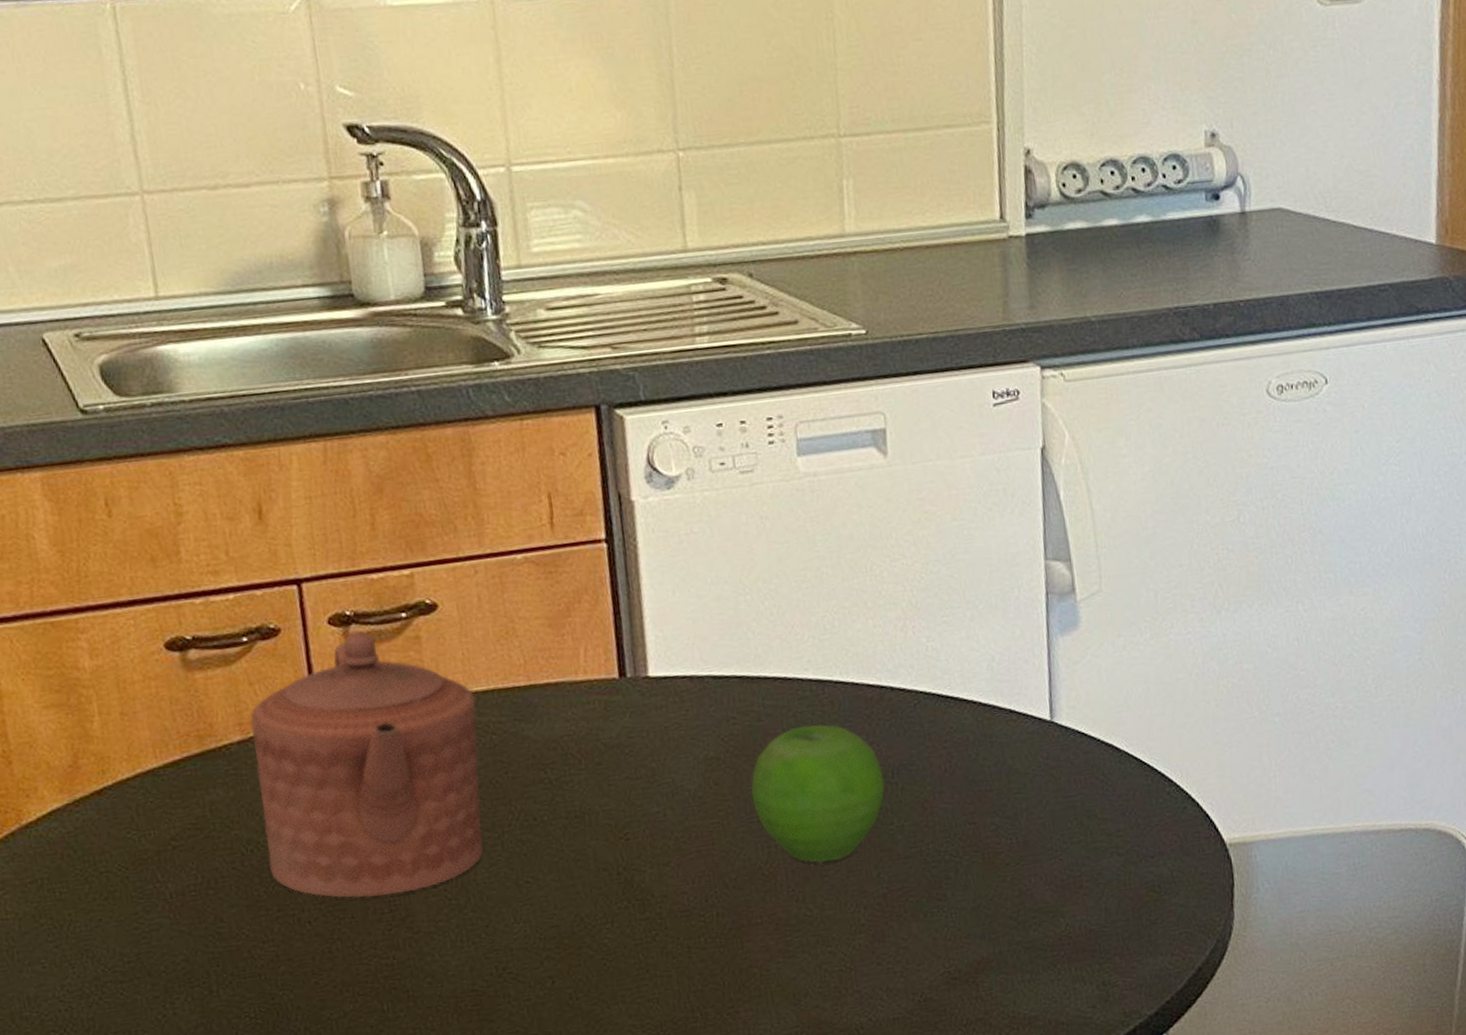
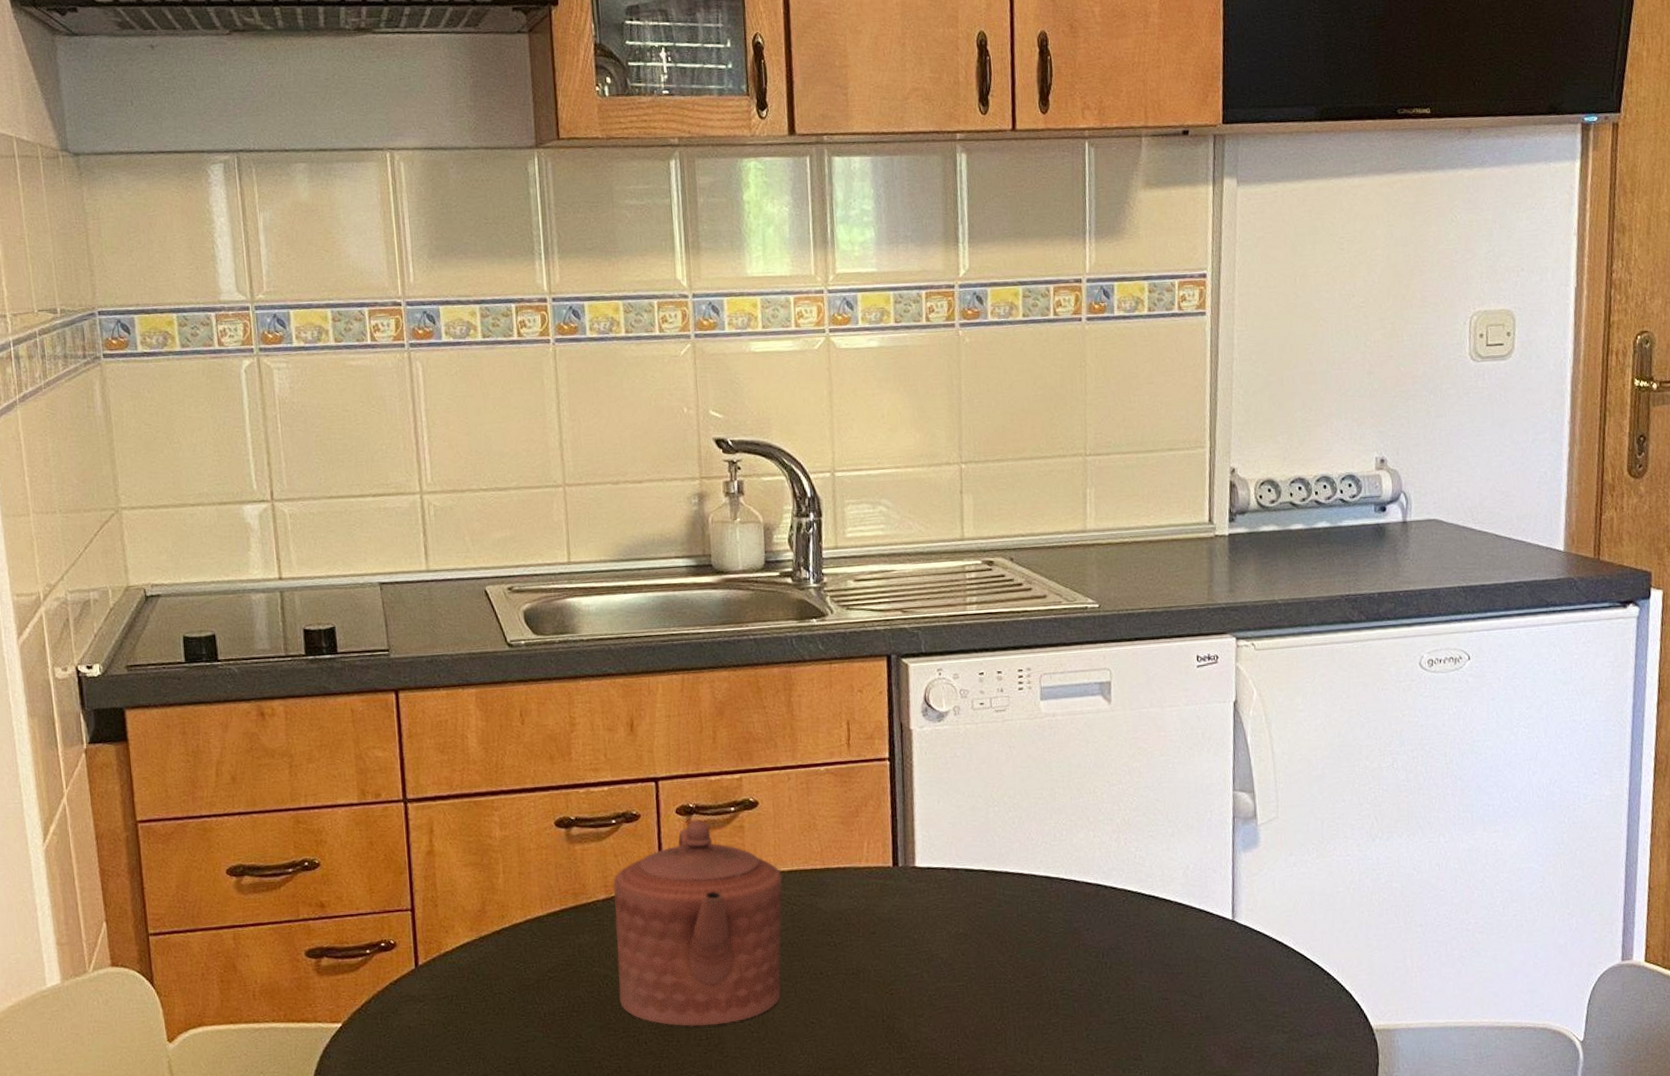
fruit: present [751,724,885,863] -> none [990,912,1096,1023]

